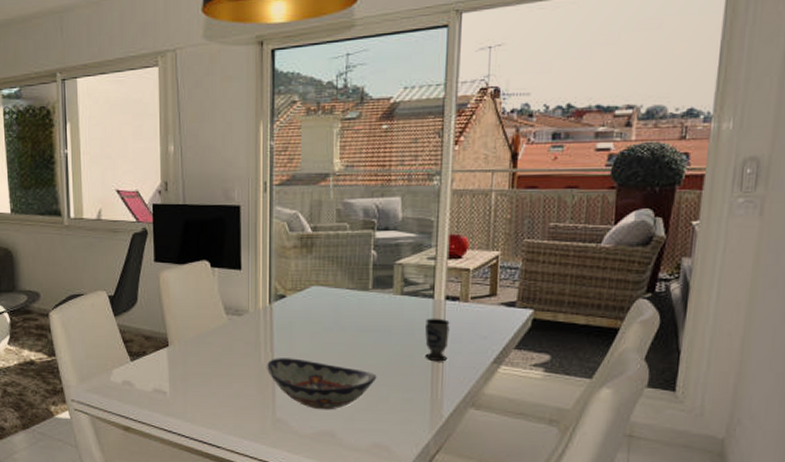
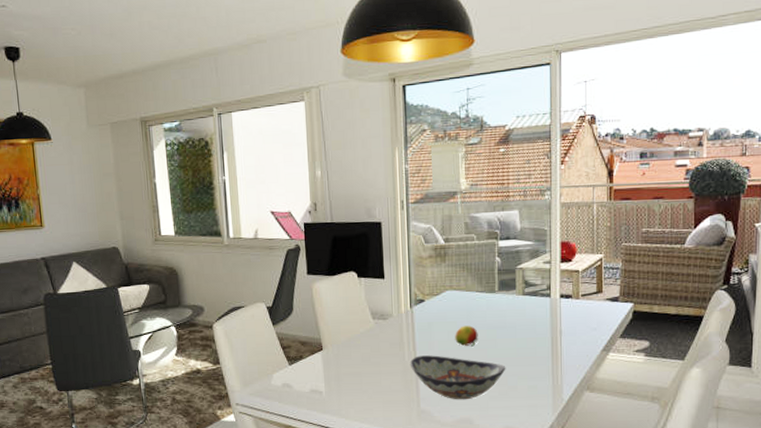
fruit: none [319,326,346,351] -> present [455,325,478,347]
cup: present [425,318,450,361] -> none [545,314,565,351]

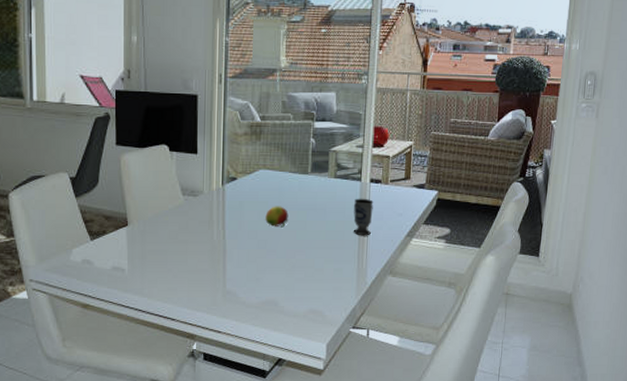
decorative bowl: present [410,355,506,400] -> none [218,235,314,281]
cup: none [545,314,565,351] -> present [353,198,373,235]

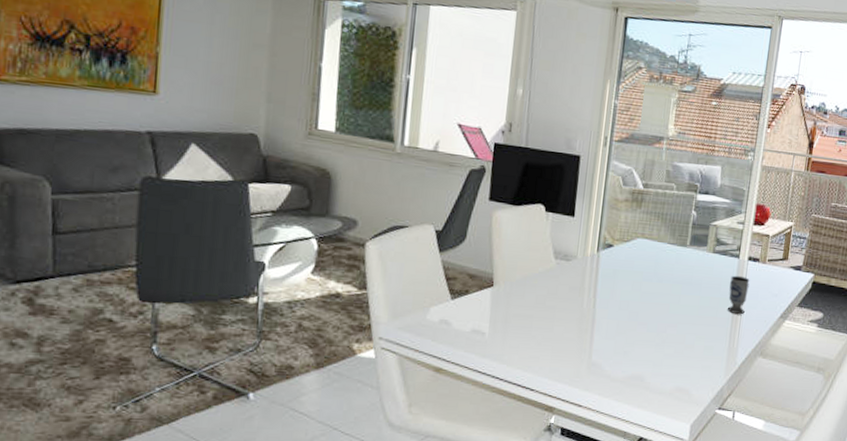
fruit: present [265,206,289,228] -> none [638,277,663,300]

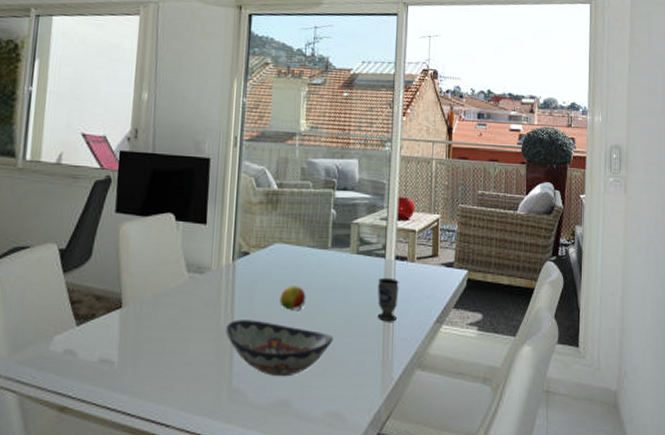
decorative bowl: none [587,304,686,356] -> present [225,320,334,377]
fruit: none [638,277,663,300] -> present [280,286,306,311]

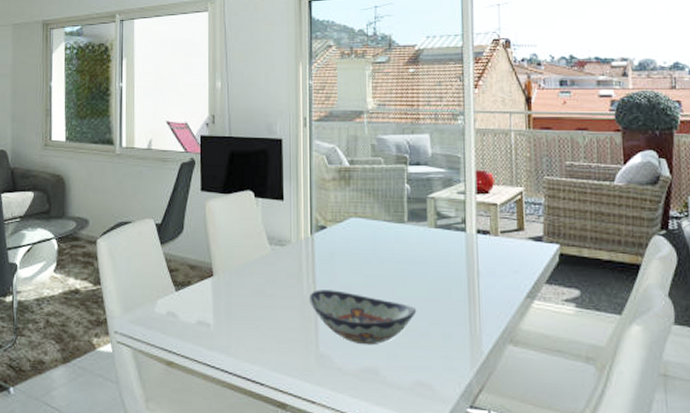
fruit: present [280,286,306,311] -> none [359,258,385,283]
cup: present [377,277,399,321] -> none [460,251,483,295]

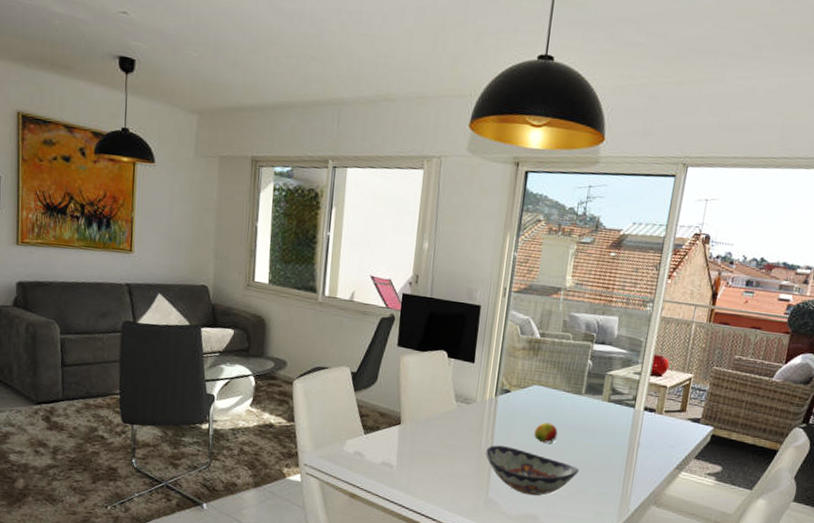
fruit: none [359,258,385,283] -> present [534,422,558,445]

